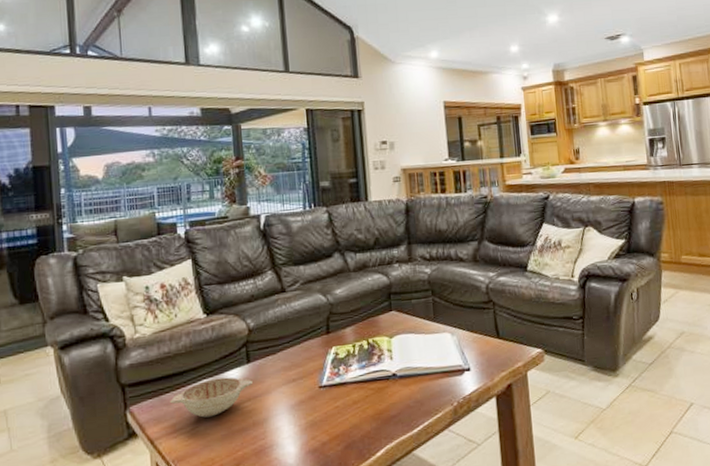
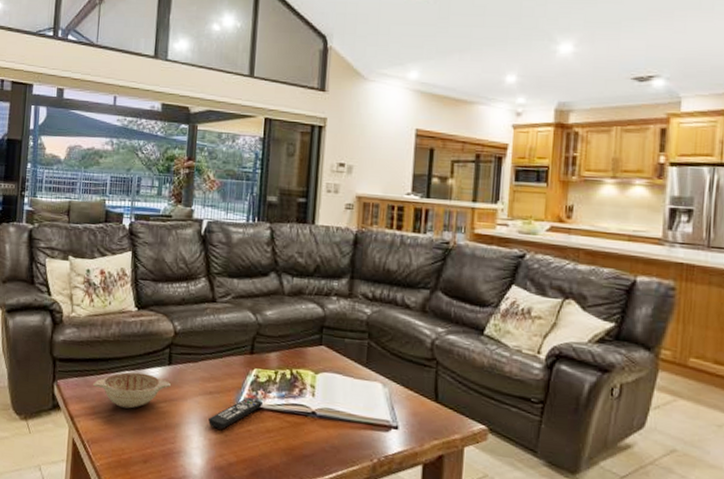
remote control: none [296,375,346,414] -> present [208,397,262,430]

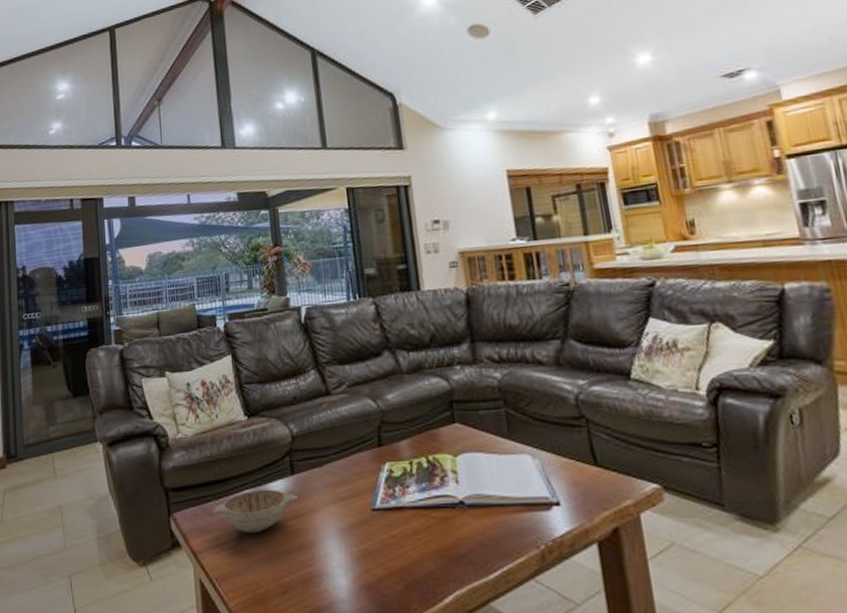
remote control: present [208,397,262,430] -> none [346,497,403,540]

